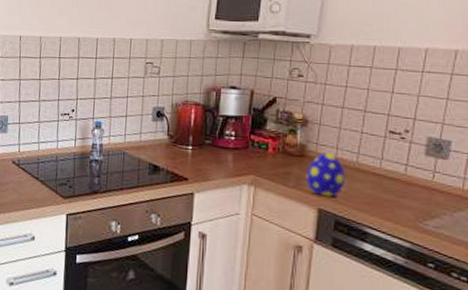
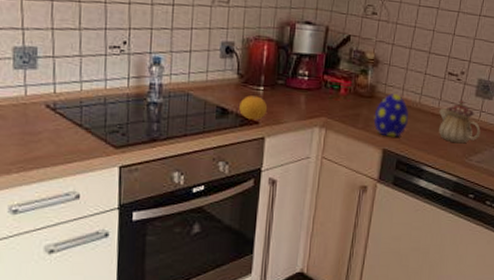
fruit: none [170,154,196,177] -> present [239,95,268,120]
teapot: none [382,160,436,207] -> present [439,100,481,144]

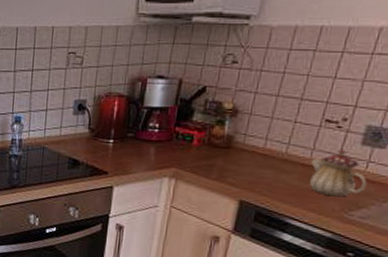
fruit: present [239,95,268,120] -> none [89,148,117,171]
decorative egg: present [373,94,409,137] -> none [229,144,272,189]

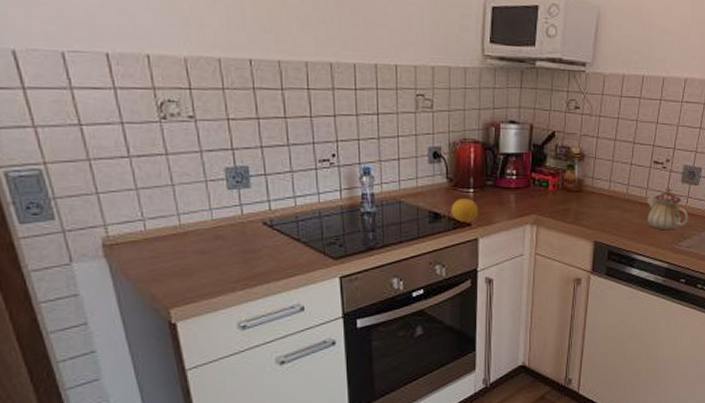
fruit: none [89,148,117,171] -> present [451,198,479,222]

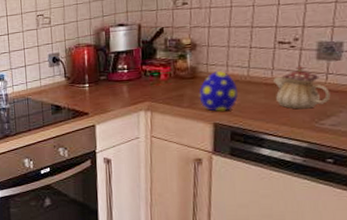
fruit: present [451,198,479,222] -> none [70,92,95,112]
decorative egg: none [583,186,617,229] -> present [199,71,238,111]

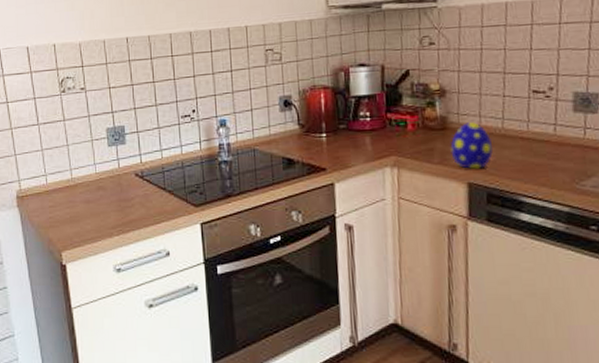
teapot: present [273,66,331,109] -> none [529,119,590,168]

